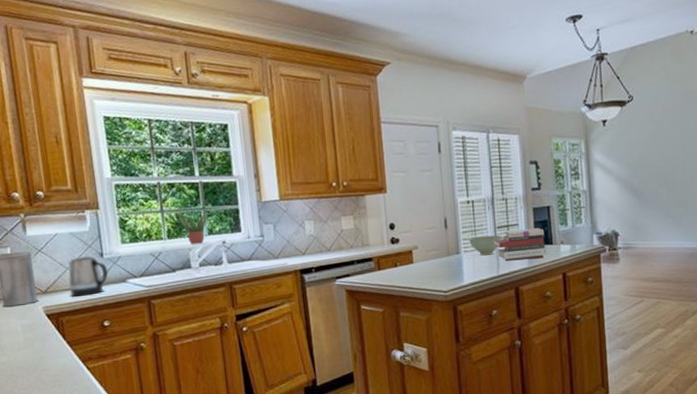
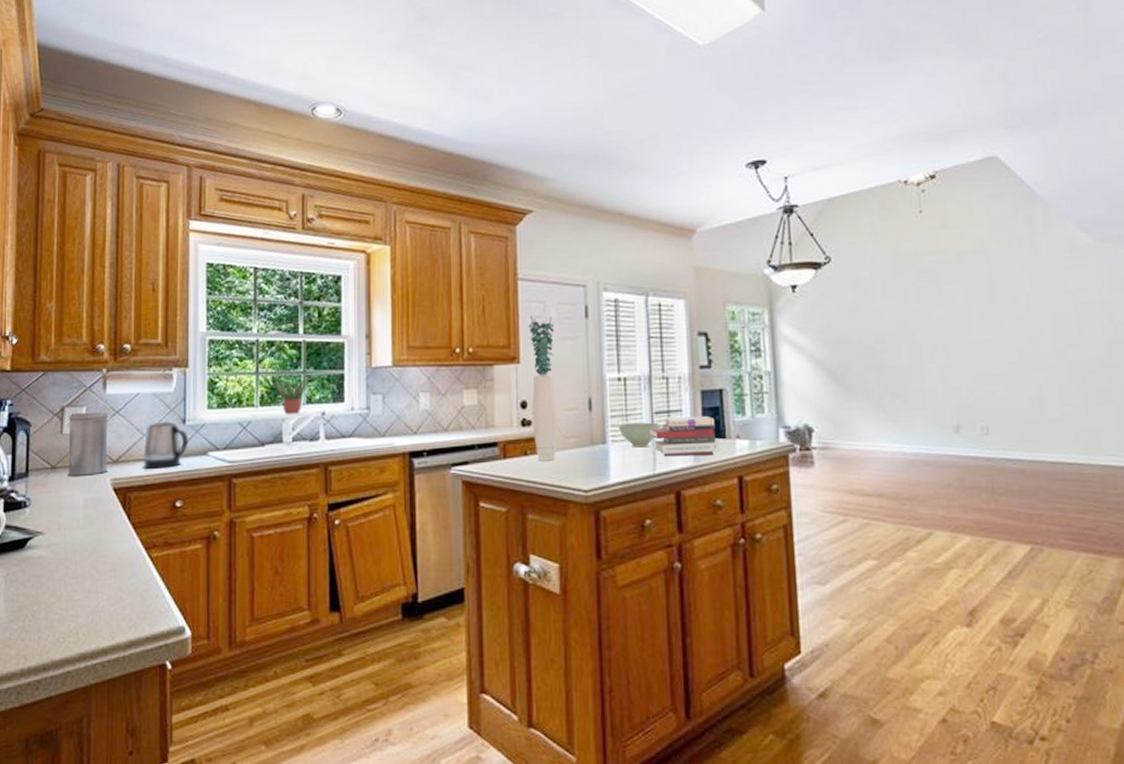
vase: none [392,153,421,271] -> present [528,316,558,461]

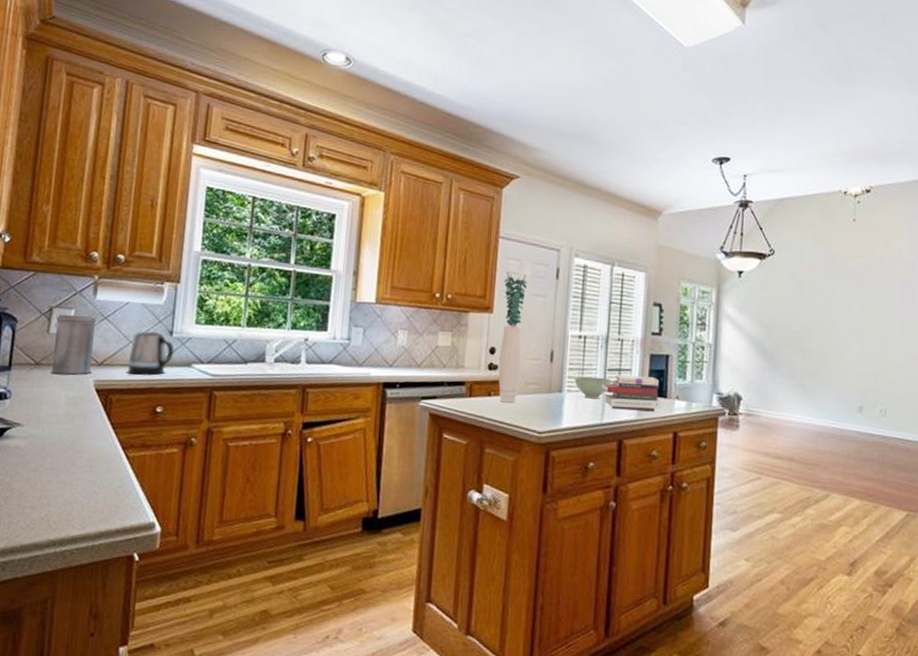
potted plant: present [275,371,308,415] -> none [263,295,295,338]

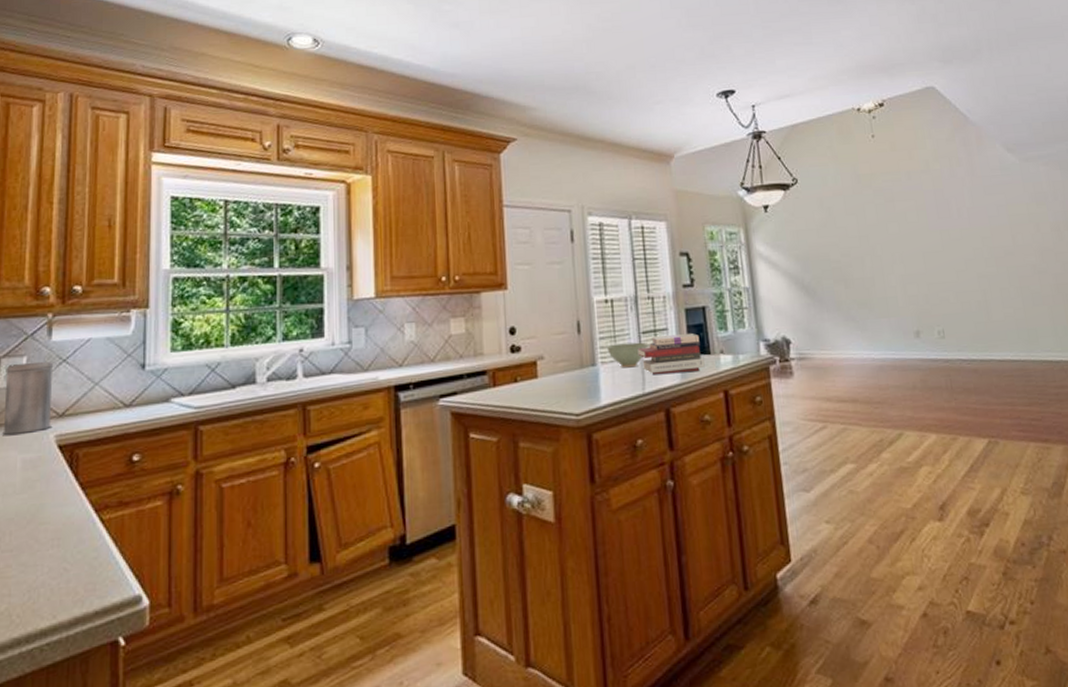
kettle: present [127,331,174,377] -> none [94,367,149,422]
vase: present [498,272,527,403] -> none [514,242,548,387]

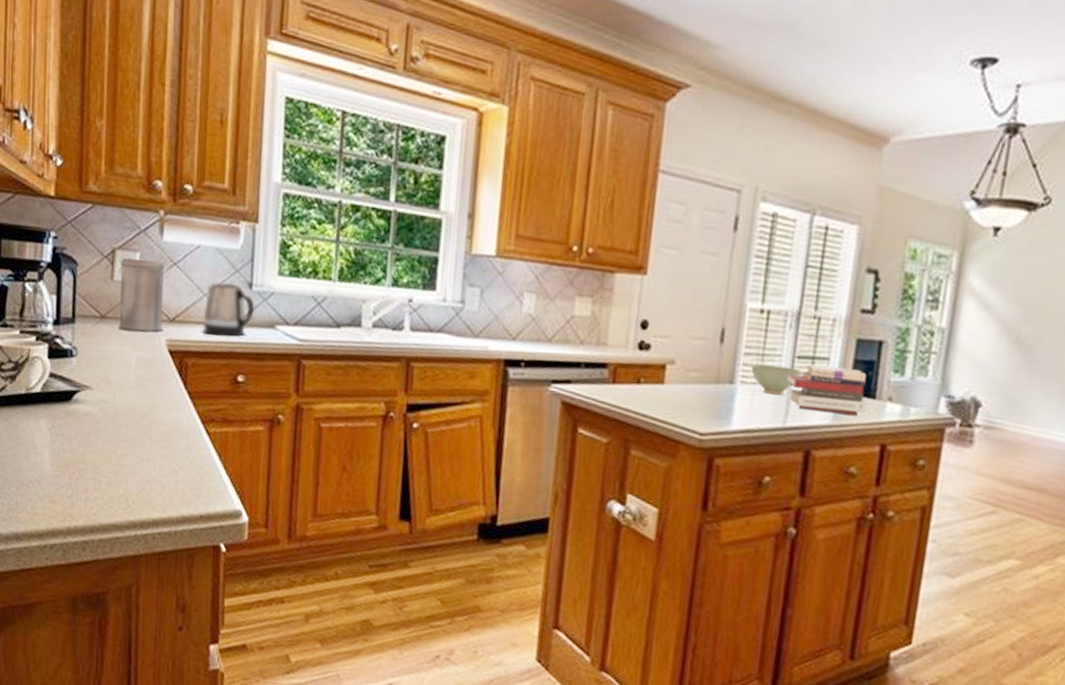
kettle: none [94,367,149,422] -> present [202,281,255,338]

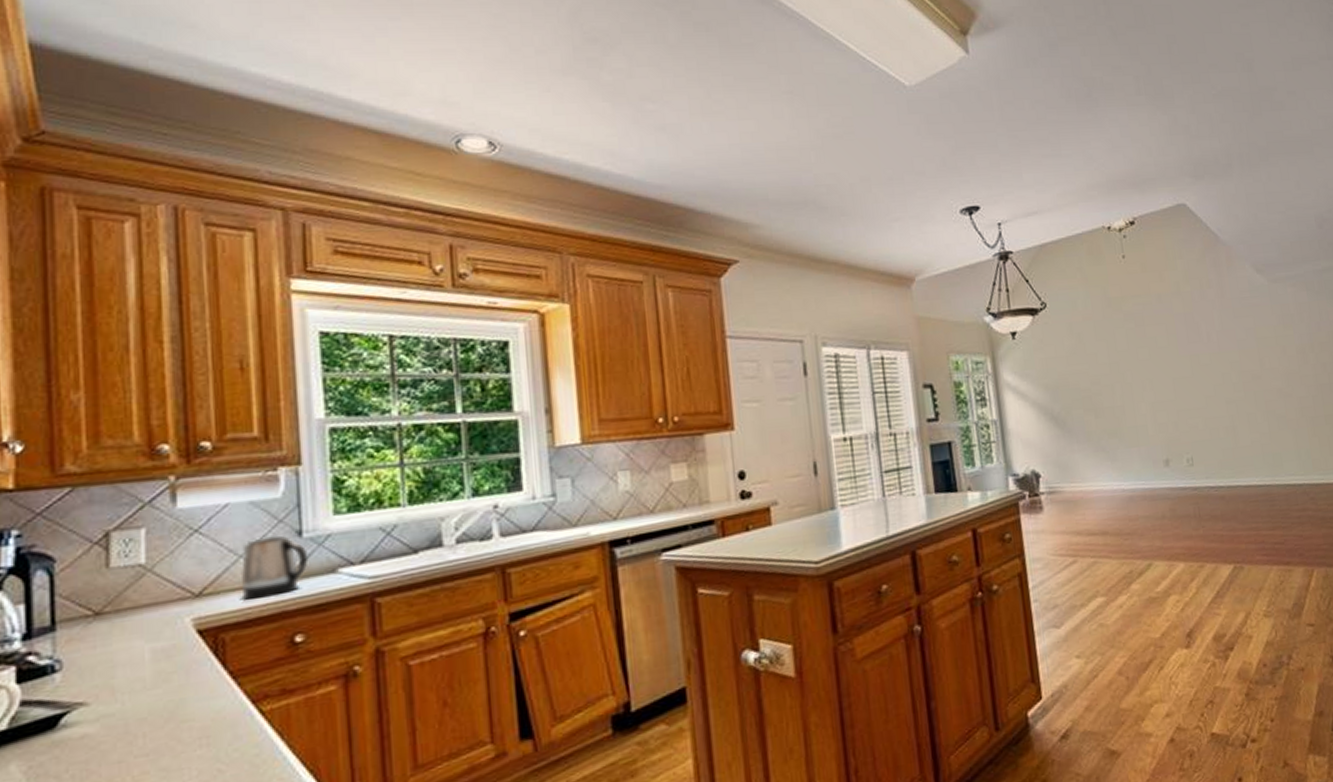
canister: present [118,258,165,333] -> none [118,532,186,624]
bowl: present [751,364,801,395] -> none [847,482,891,511]
books: present [786,364,867,416] -> none [879,471,952,516]

